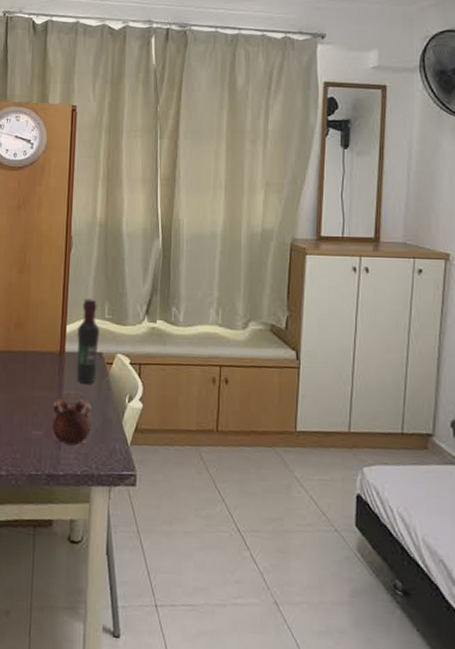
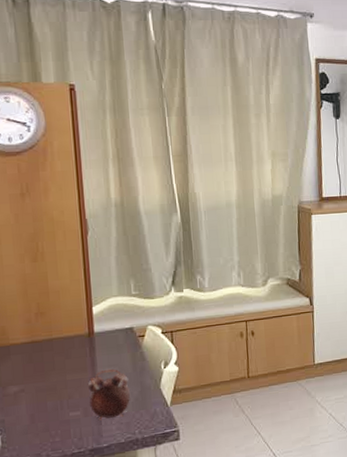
wine bottle: present [76,297,100,384] -> none [104,277,130,359]

